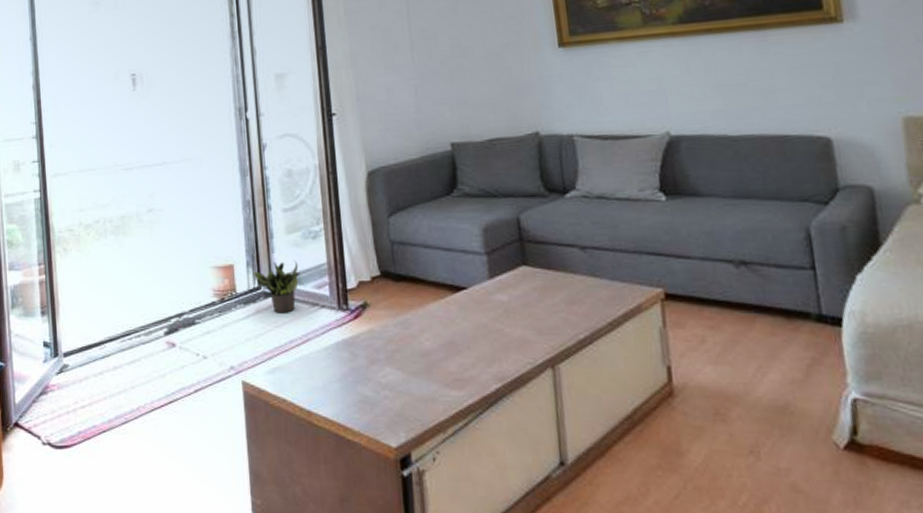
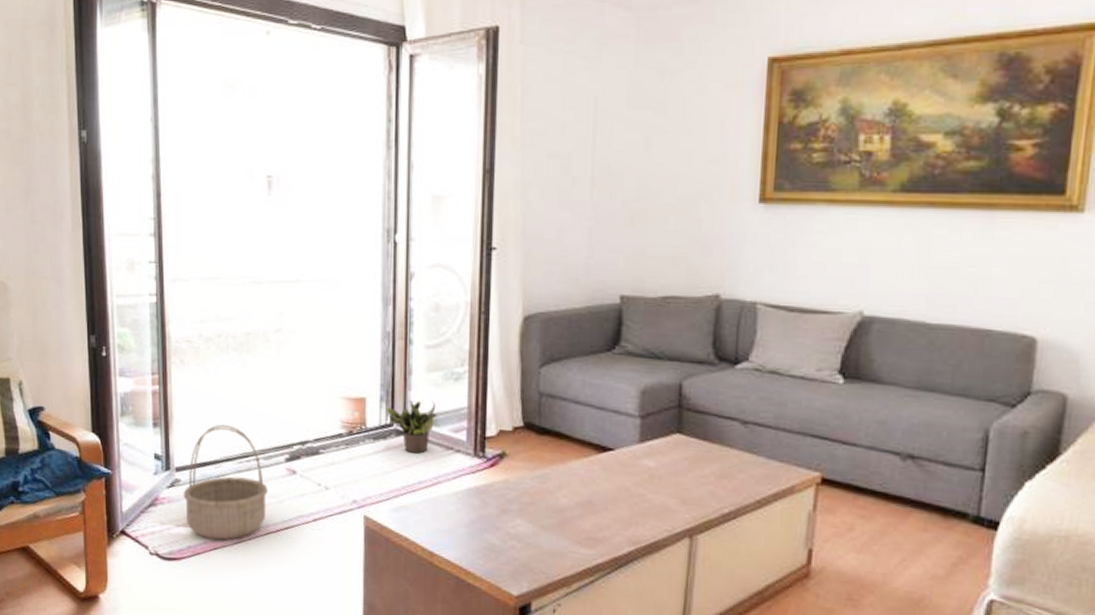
basket: none [71,305,150,421] -> present [183,424,268,540]

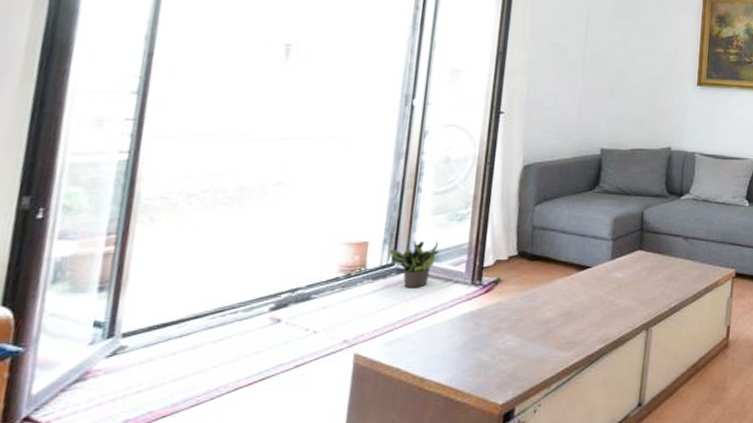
basket: present [183,424,268,540] -> none [127,280,244,407]

